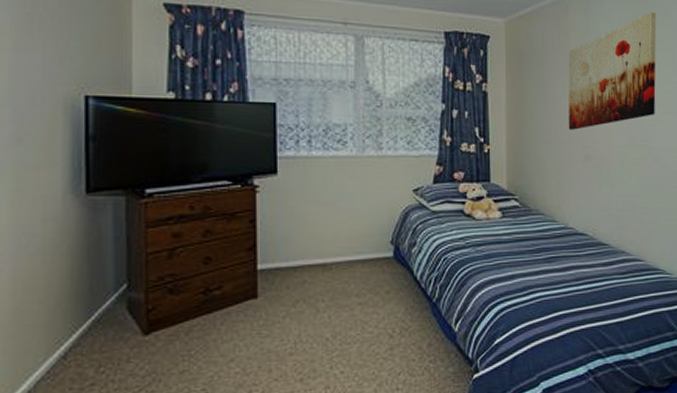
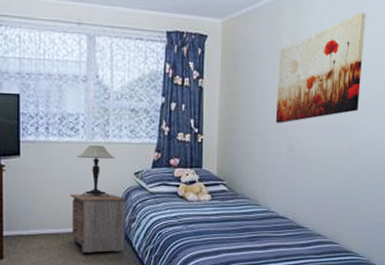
nightstand: none [338,215,405,285] -> present [70,193,126,253]
table lamp: none [346,158,391,220] -> present [77,144,116,197]

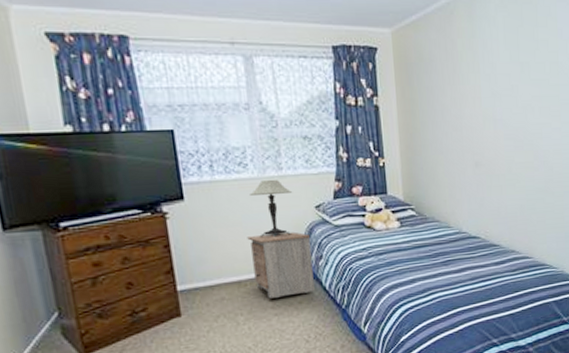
wall art: present [275,13,366,123] -> none [455,13,541,138]

